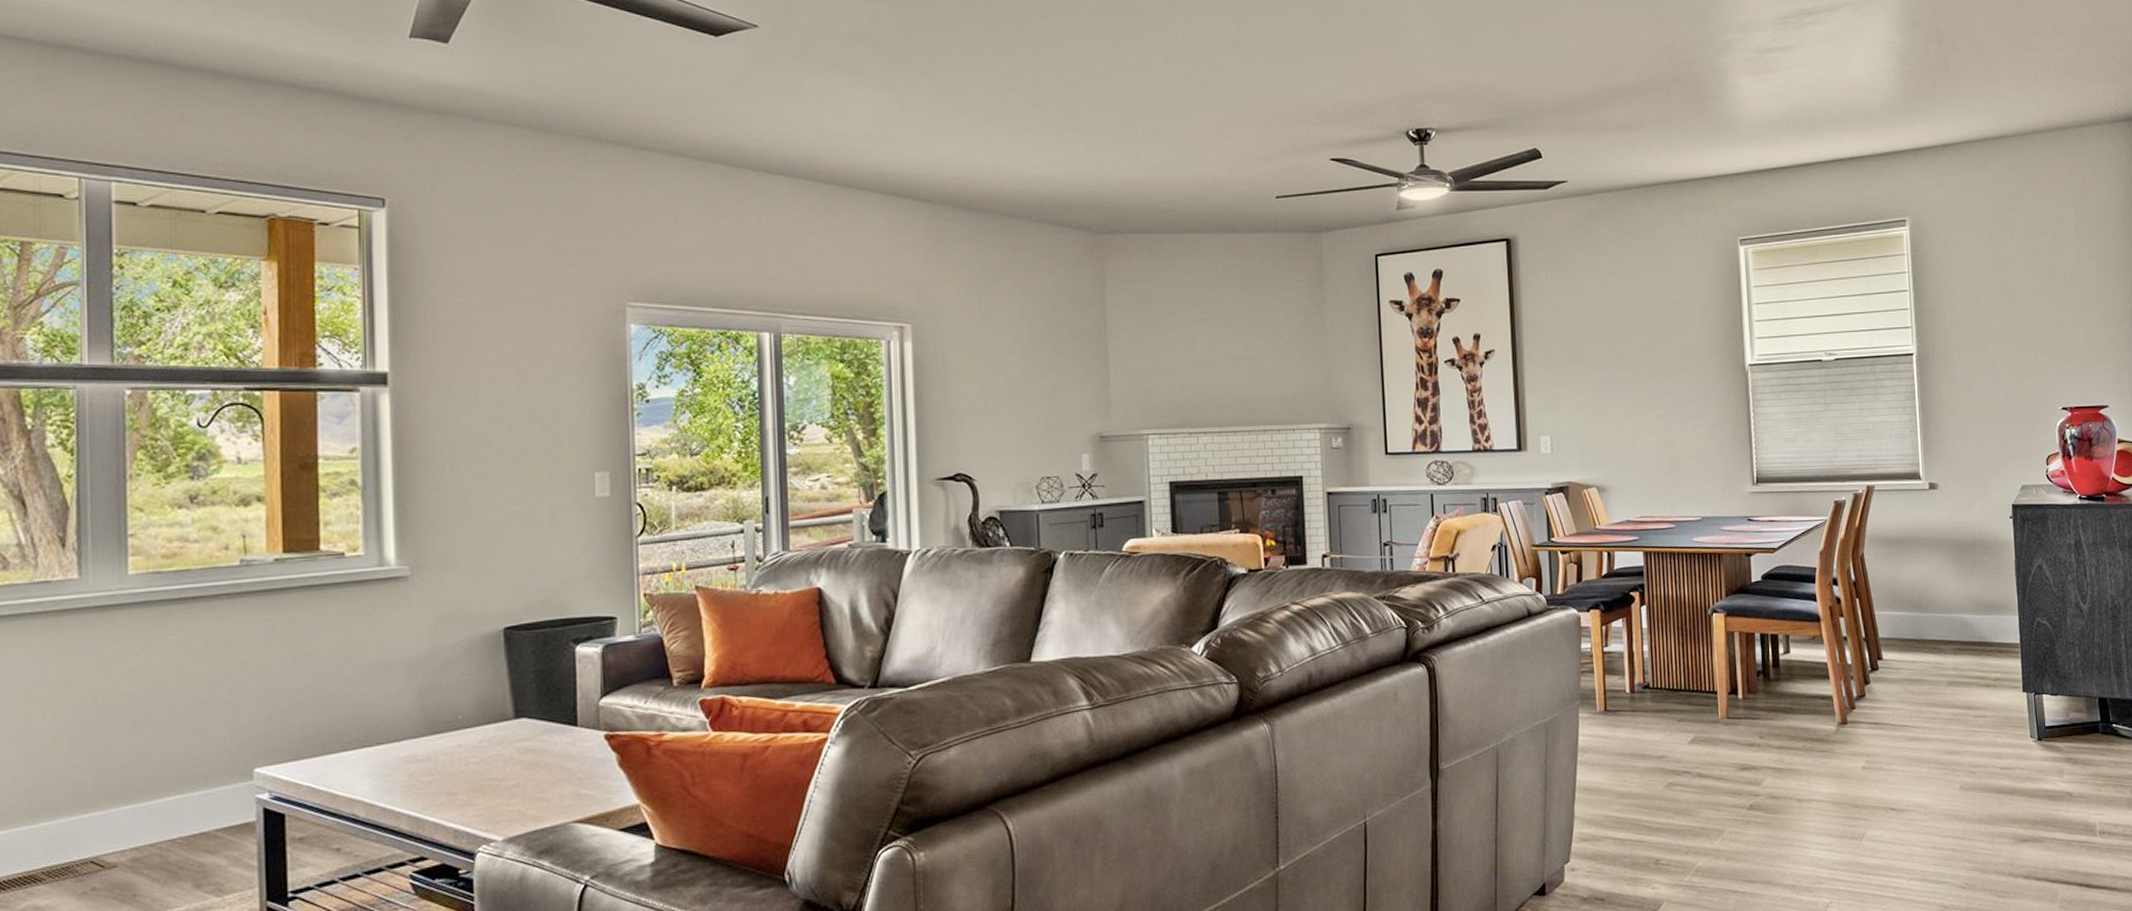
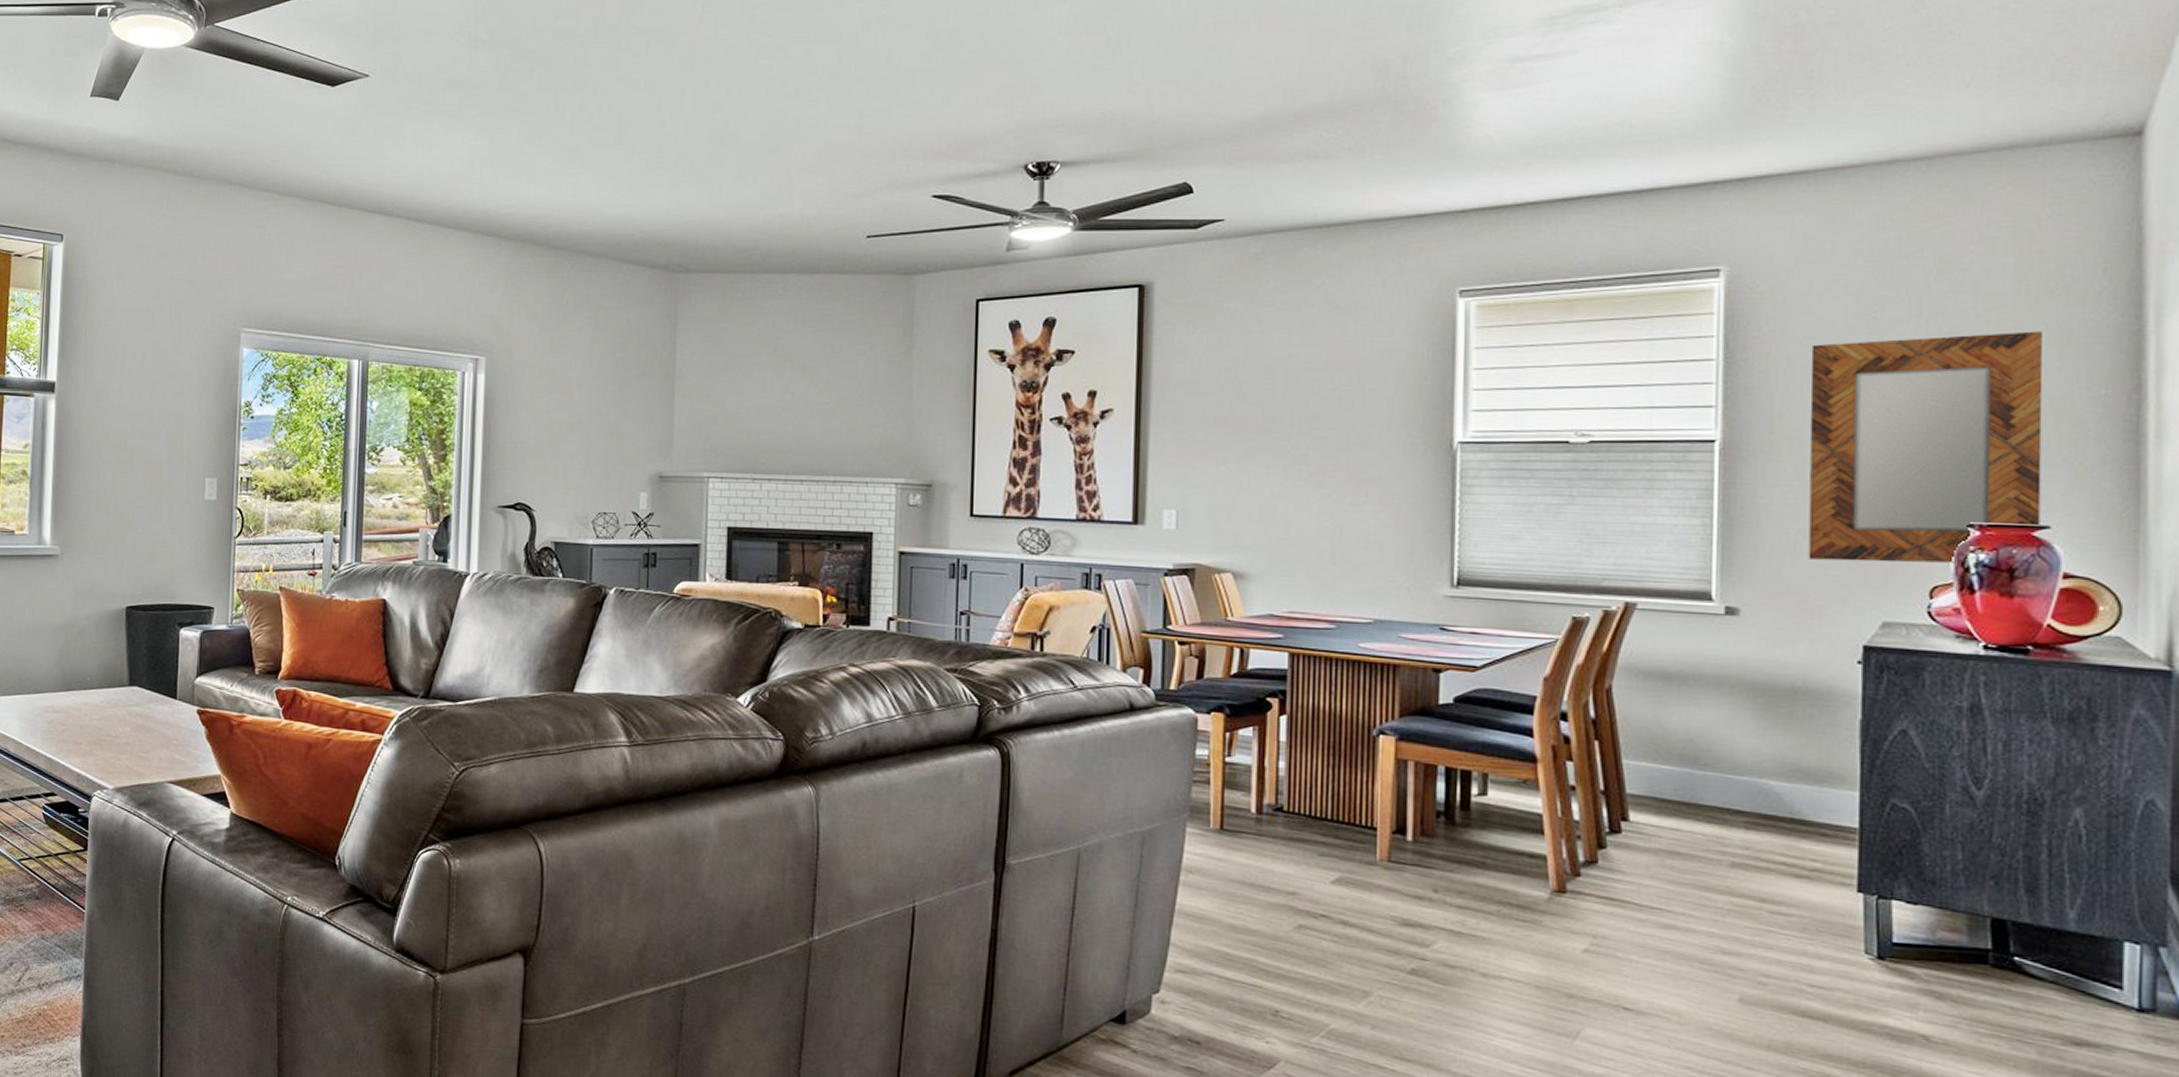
home mirror: none [1965,263,2103,442] -> present [1808,331,2043,563]

